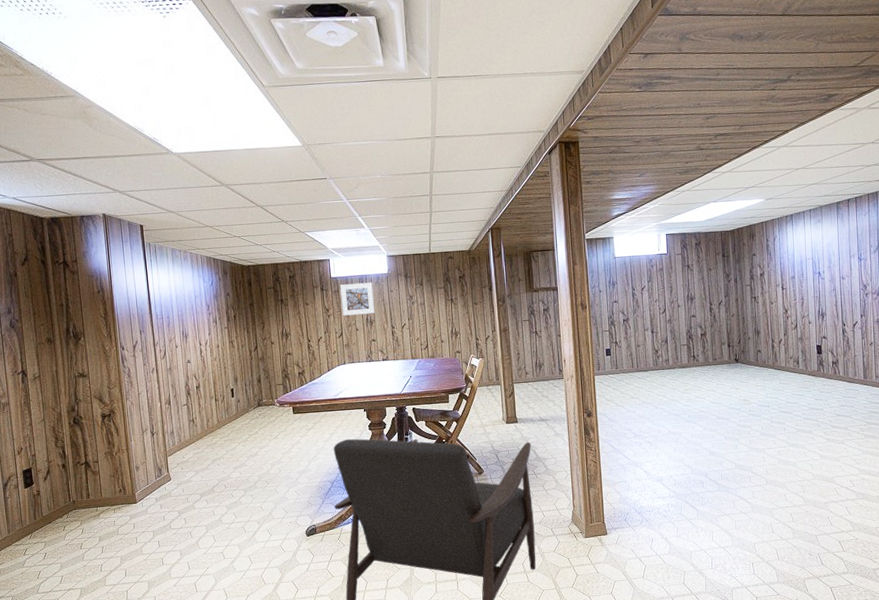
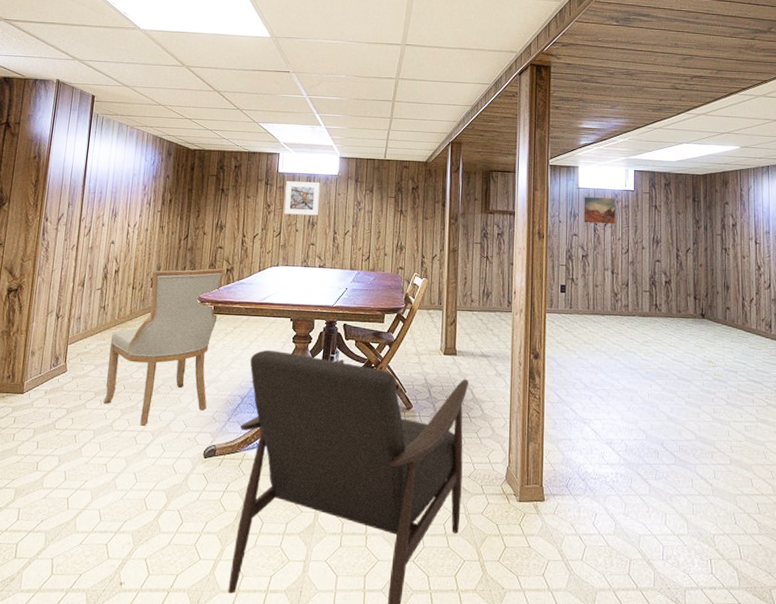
chair: none [204,372,302,517] -> present [103,268,225,426]
wall art: none [621,263,652,290] -> present [583,197,616,225]

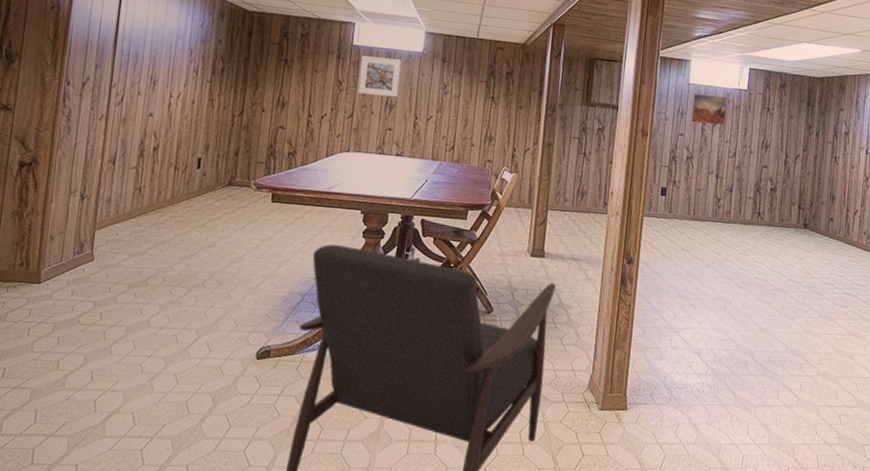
chair: present [103,268,225,426] -> none [138,150,287,323]

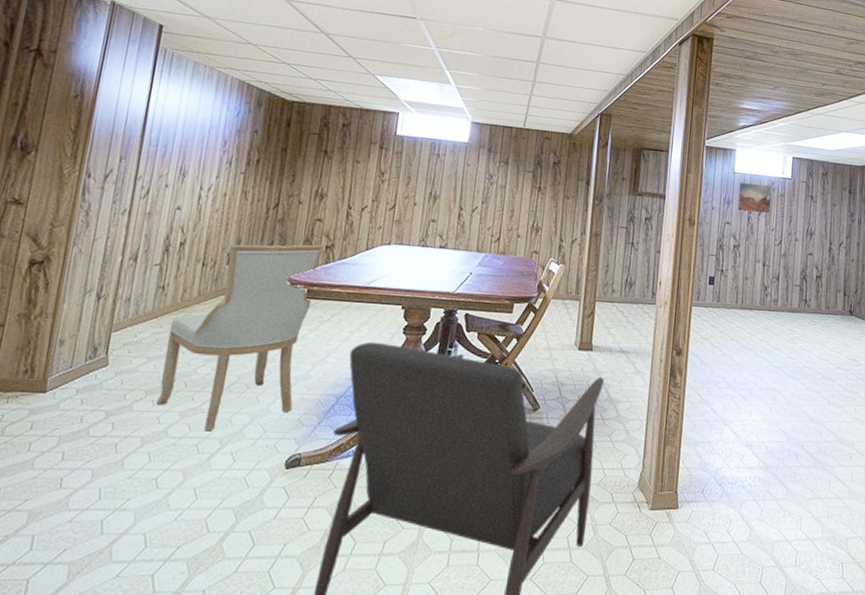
chair: none [138,150,287,323] -> present [156,244,324,432]
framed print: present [358,55,402,97] -> none [400,145,447,188]

